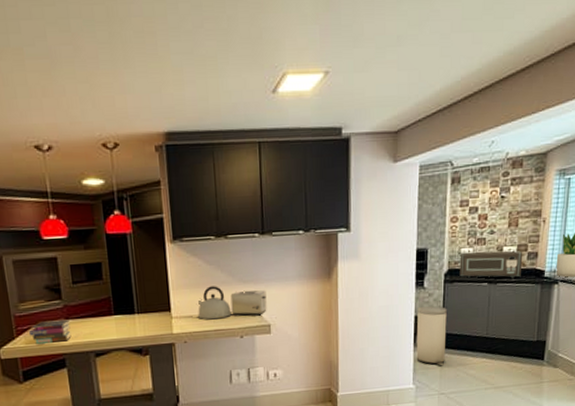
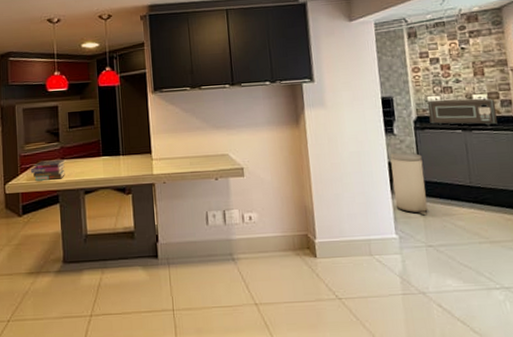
kettle: present [196,286,232,320] -> none [174,131,207,162]
toaster: present [230,290,267,316] -> none [205,135,240,160]

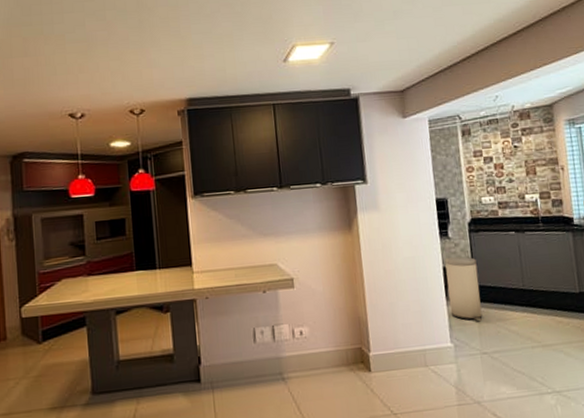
books: present [31,159,67,182] -> none [52,275,95,303]
microwave: present [427,98,498,126] -> none [481,198,549,227]

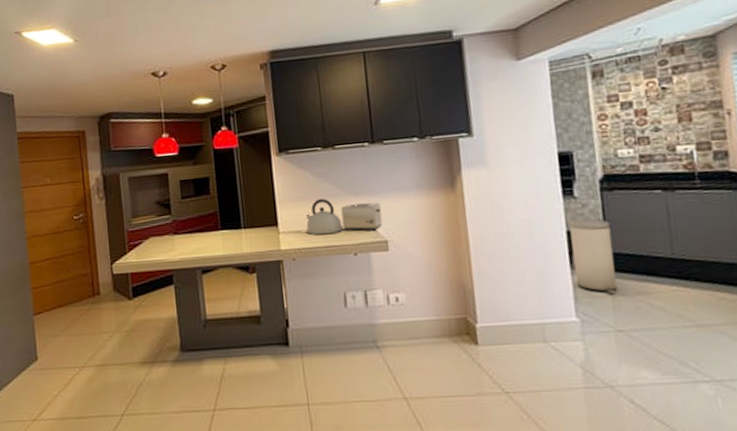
kettle: none [217,239,253,275] -> present [304,198,343,236]
toaster: none [251,243,289,270] -> present [341,202,383,231]

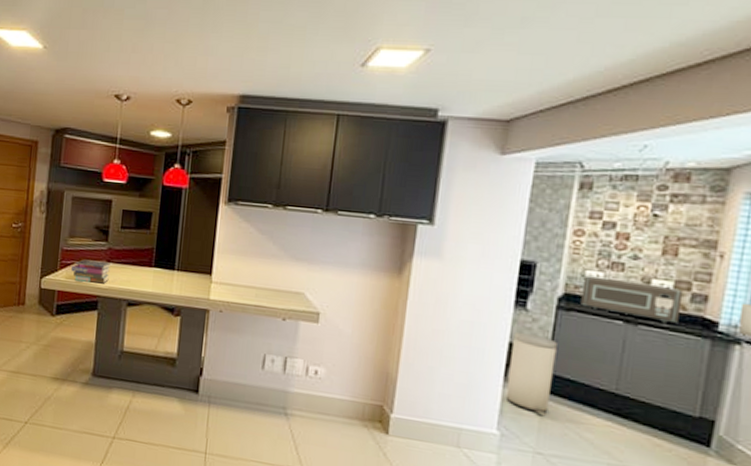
books: none [140,234,181,260] -> present [71,259,113,284]
kettle: present [304,198,343,236] -> none [238,257,277,295]
toaster: present [341,202,383,231] -> none [277,267,321,300]
microwave: none [617,150,709,184] -> present [580,275,684,323]

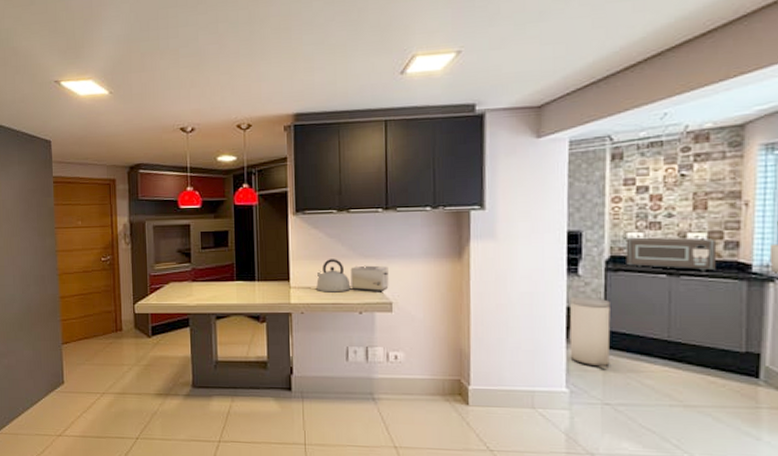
books: present [71,259,113,284] -> none [161,282,198,303]
kettle: none [238,257,277,295] -> present [315,259,351,293]
toaster: none [277,267,321,300] -> present [350,265,389,292]

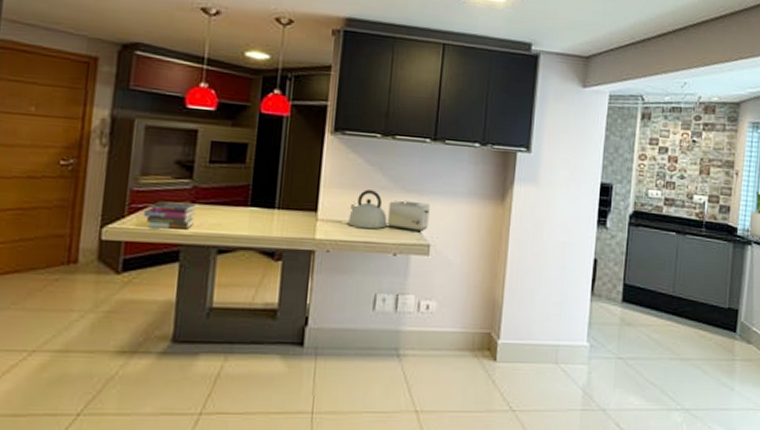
books: none [161,282,198,303] -> present [144,201,199,230]
pedal bin: present [569,296,611,369] -> none [593,248,630,322]
microwave: present [625,237,717,271] -> none [646,194,714,231]

